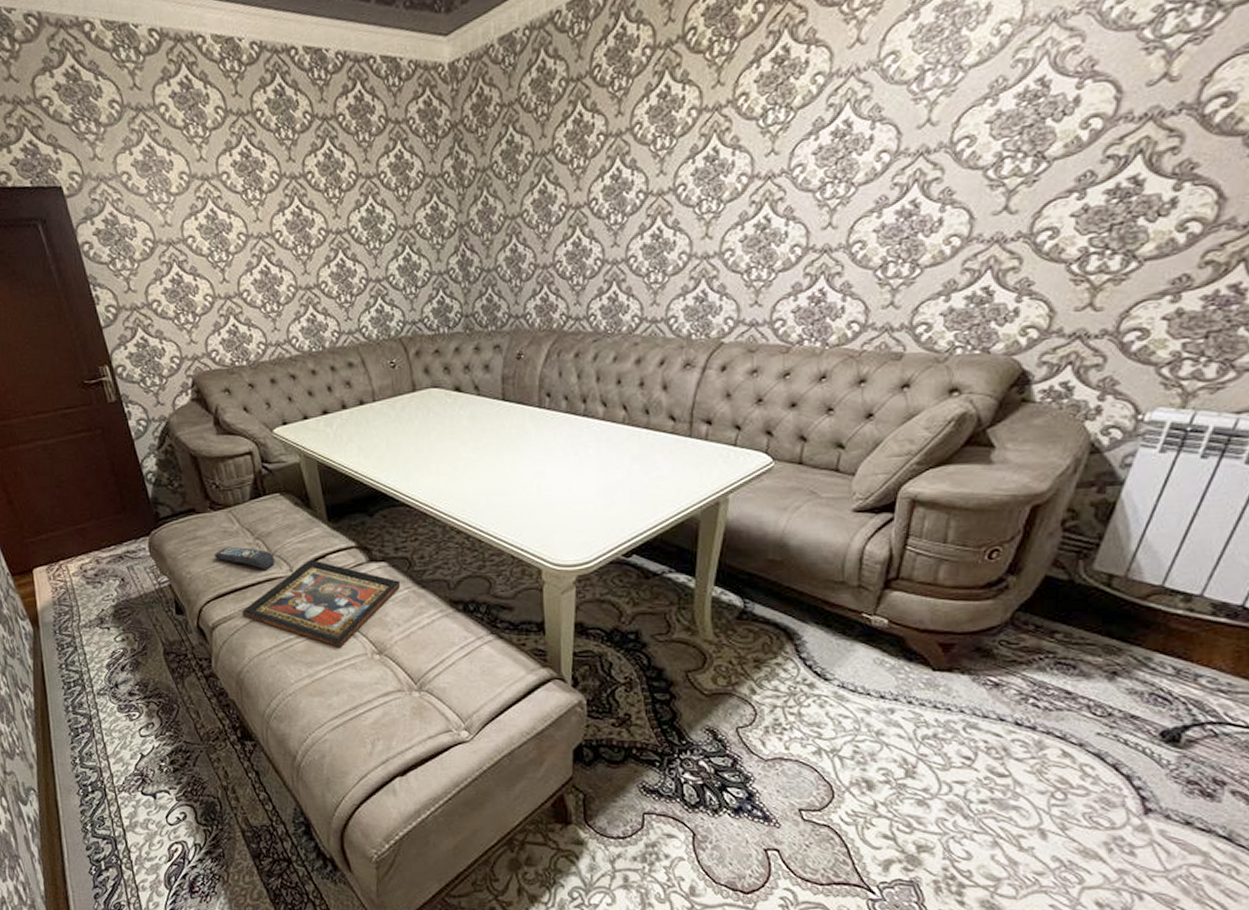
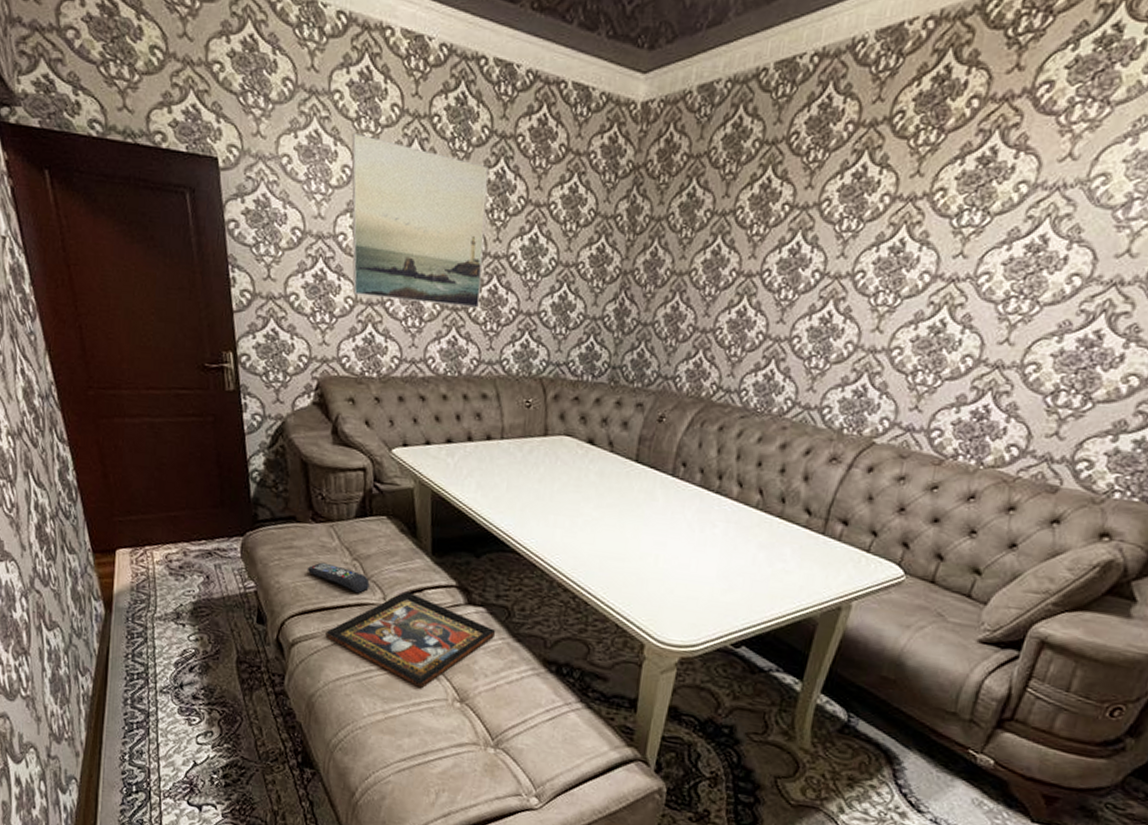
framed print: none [183,139,330,291] -> present [351,132,489,308]

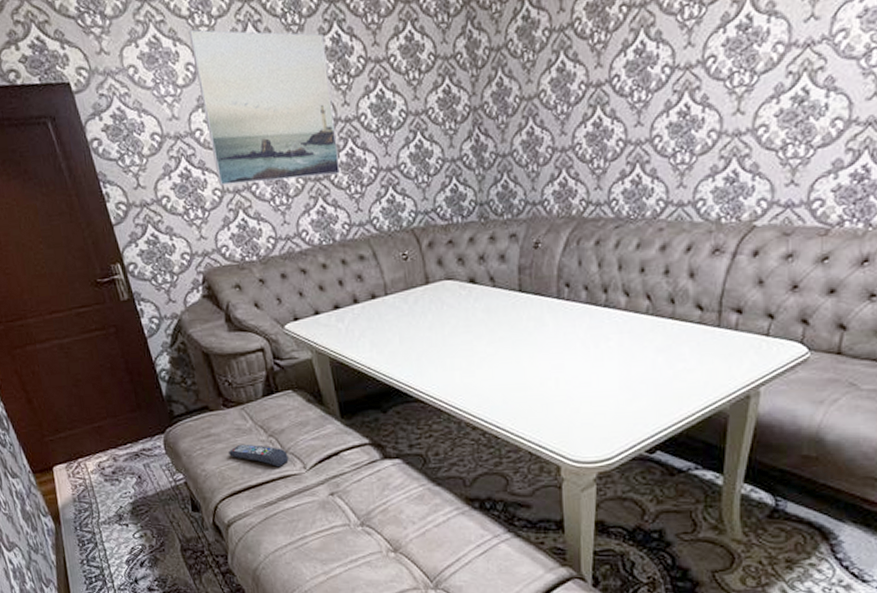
decorative tray: present [325,591,496,688] -> none [257,457,416,545]

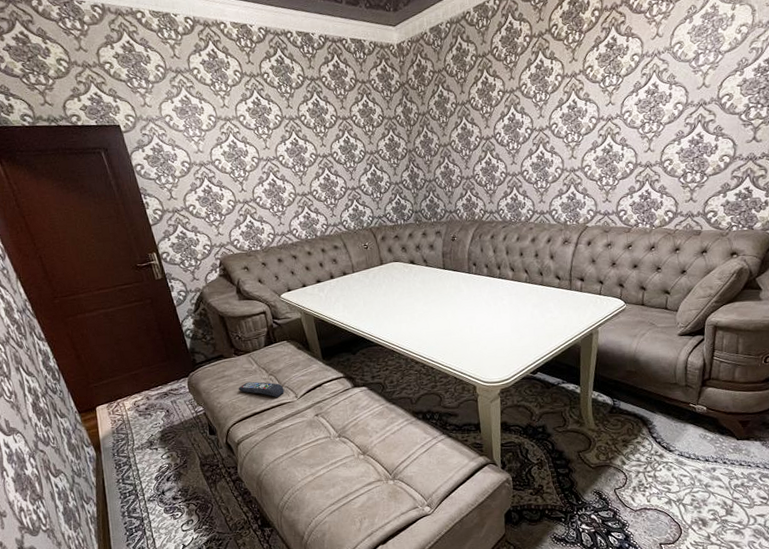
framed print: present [188,29,340,185] -> none [211,93,320,198]

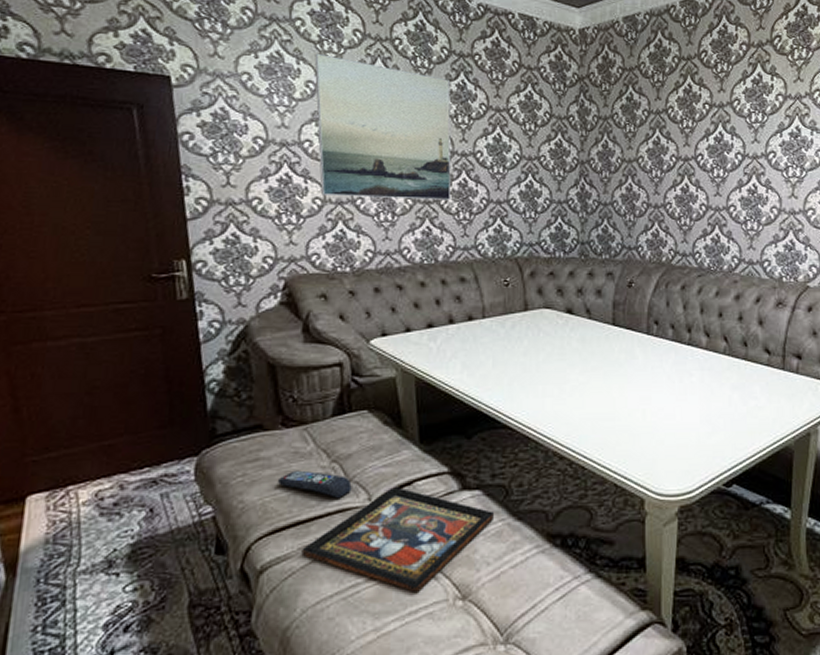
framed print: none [211,93,320,198] -> present [314,53,451,200]
decorative tray: none [260,388,377,452] -> present [301,487,495,592]

